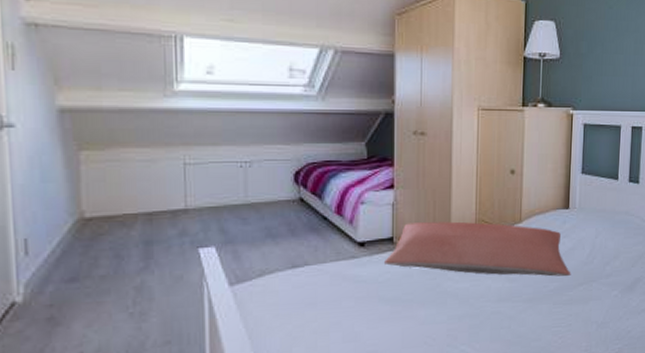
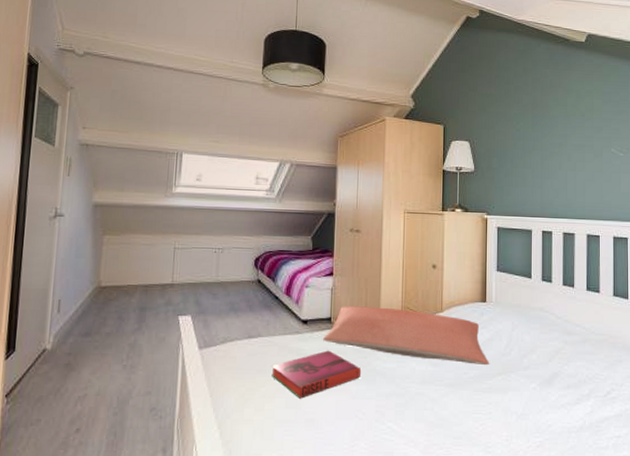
hardback book: none [324,274,431,331] -> present [271,350,362,399]

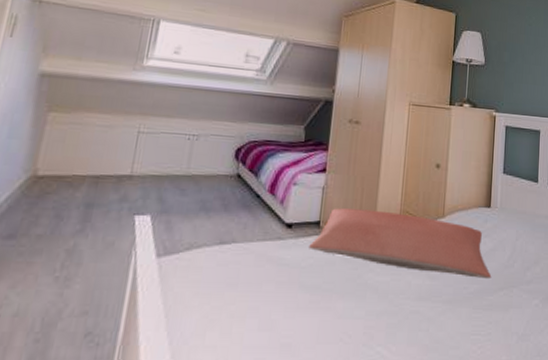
hardback book: present [271,350,362,399] -> none [244,260,351,319]

